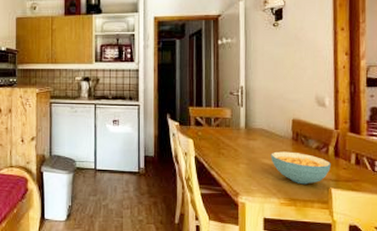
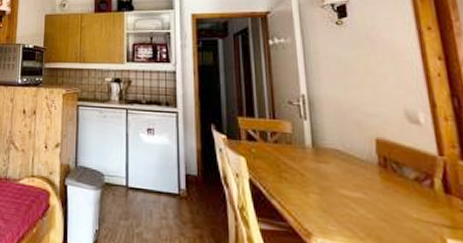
cereal bowl: present [271,151,331,185] -> none [351,180,441,230]

